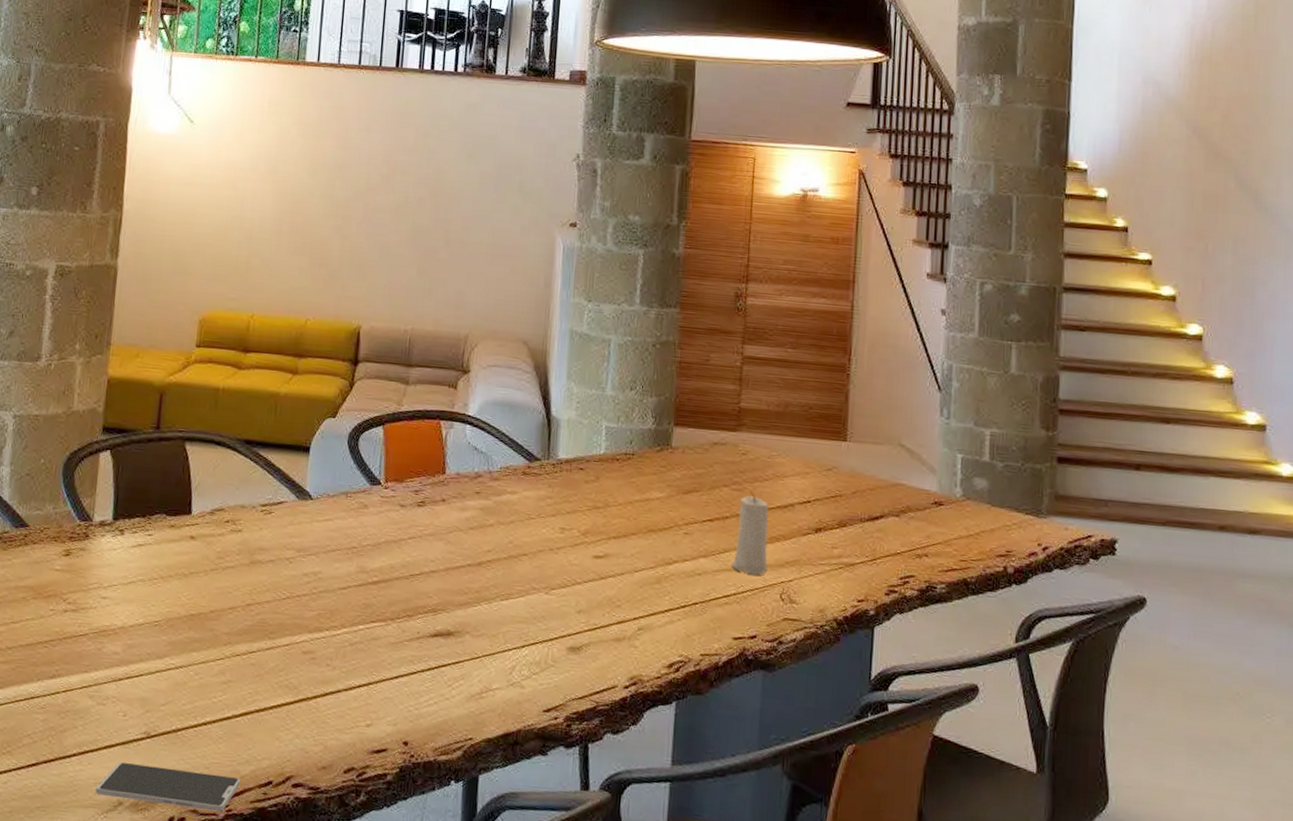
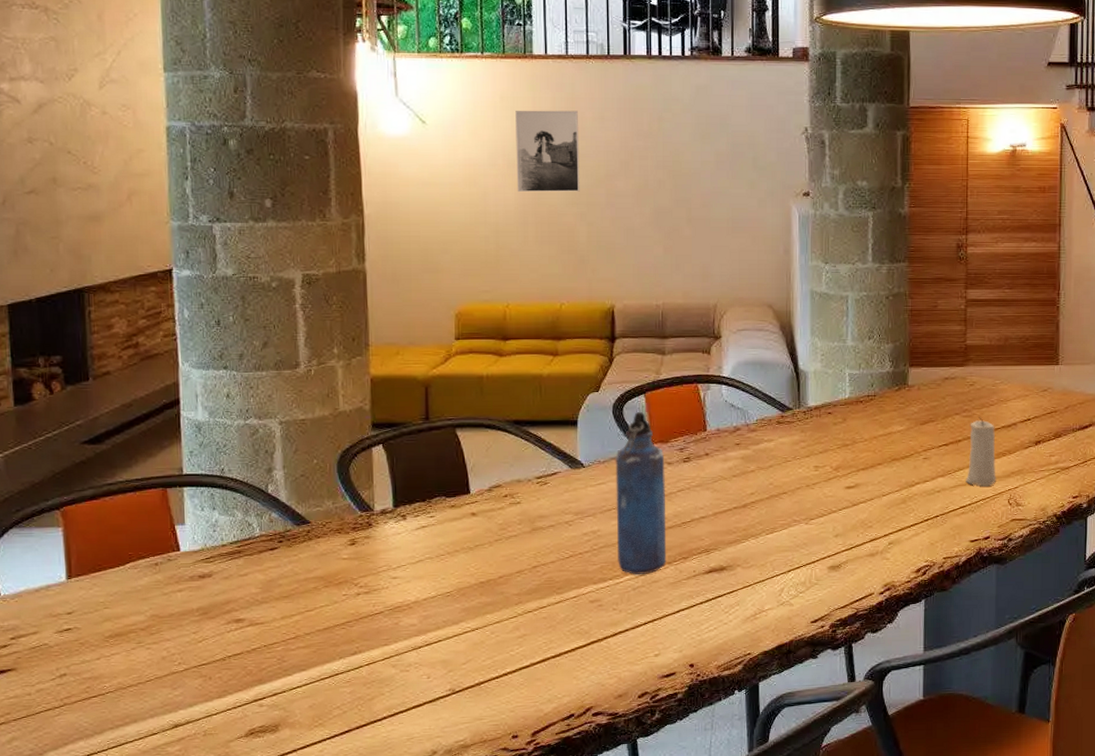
smartphone: present [95,762,241,812] -> none [409,715,545,749]
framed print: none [275,116,344,204] -> present [515,110,580,192]
water bottle: none [337,445,398,629] -> present [615,412,667,574]

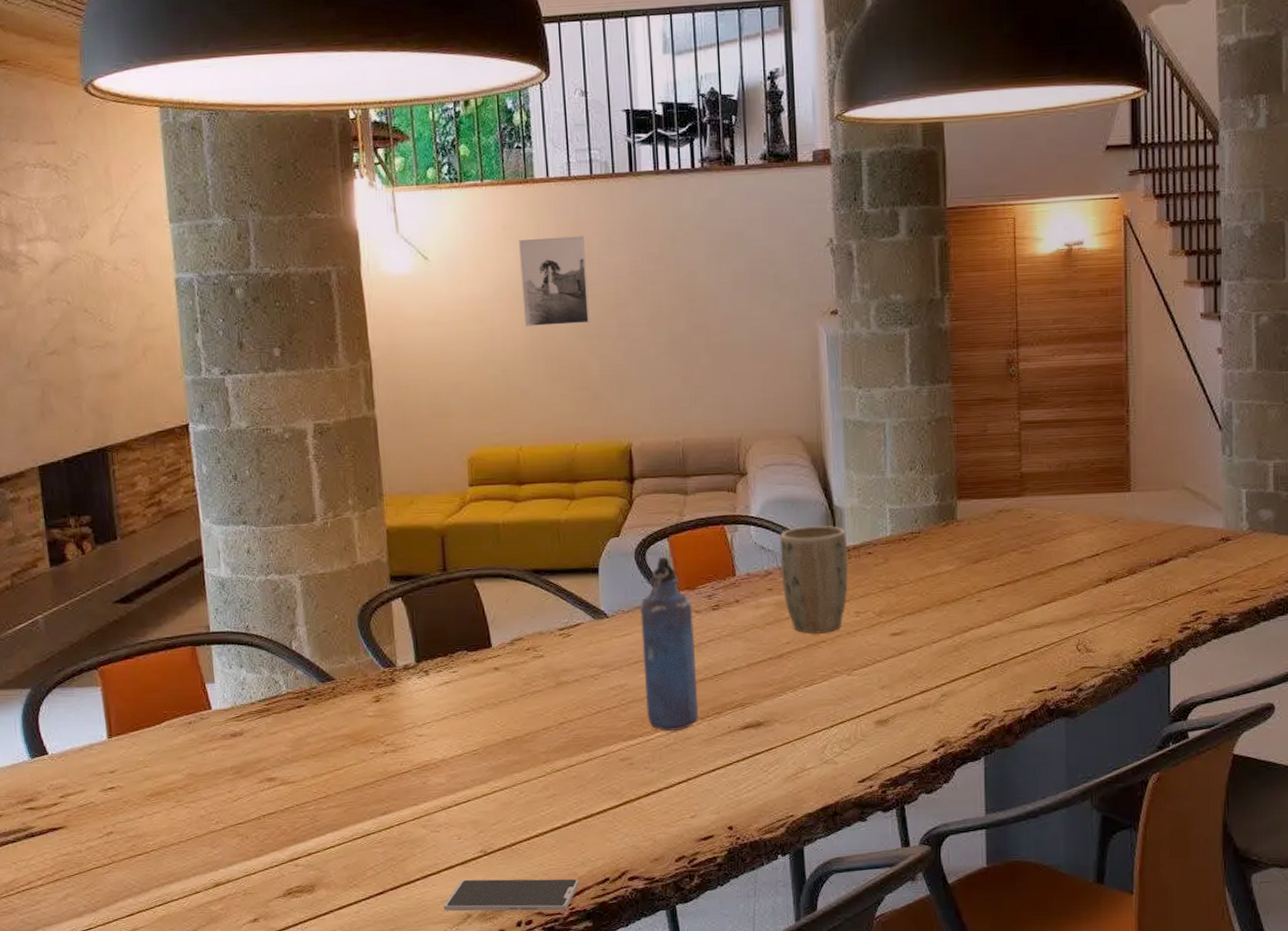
smartphone: none [409,715,545,749] -> present [443,879,579,912]
plant pot: none [748,386,810,487] -> present [779,525,848,635]
candle: present [965,416,996,487] -> none [1026,552,1062,631]

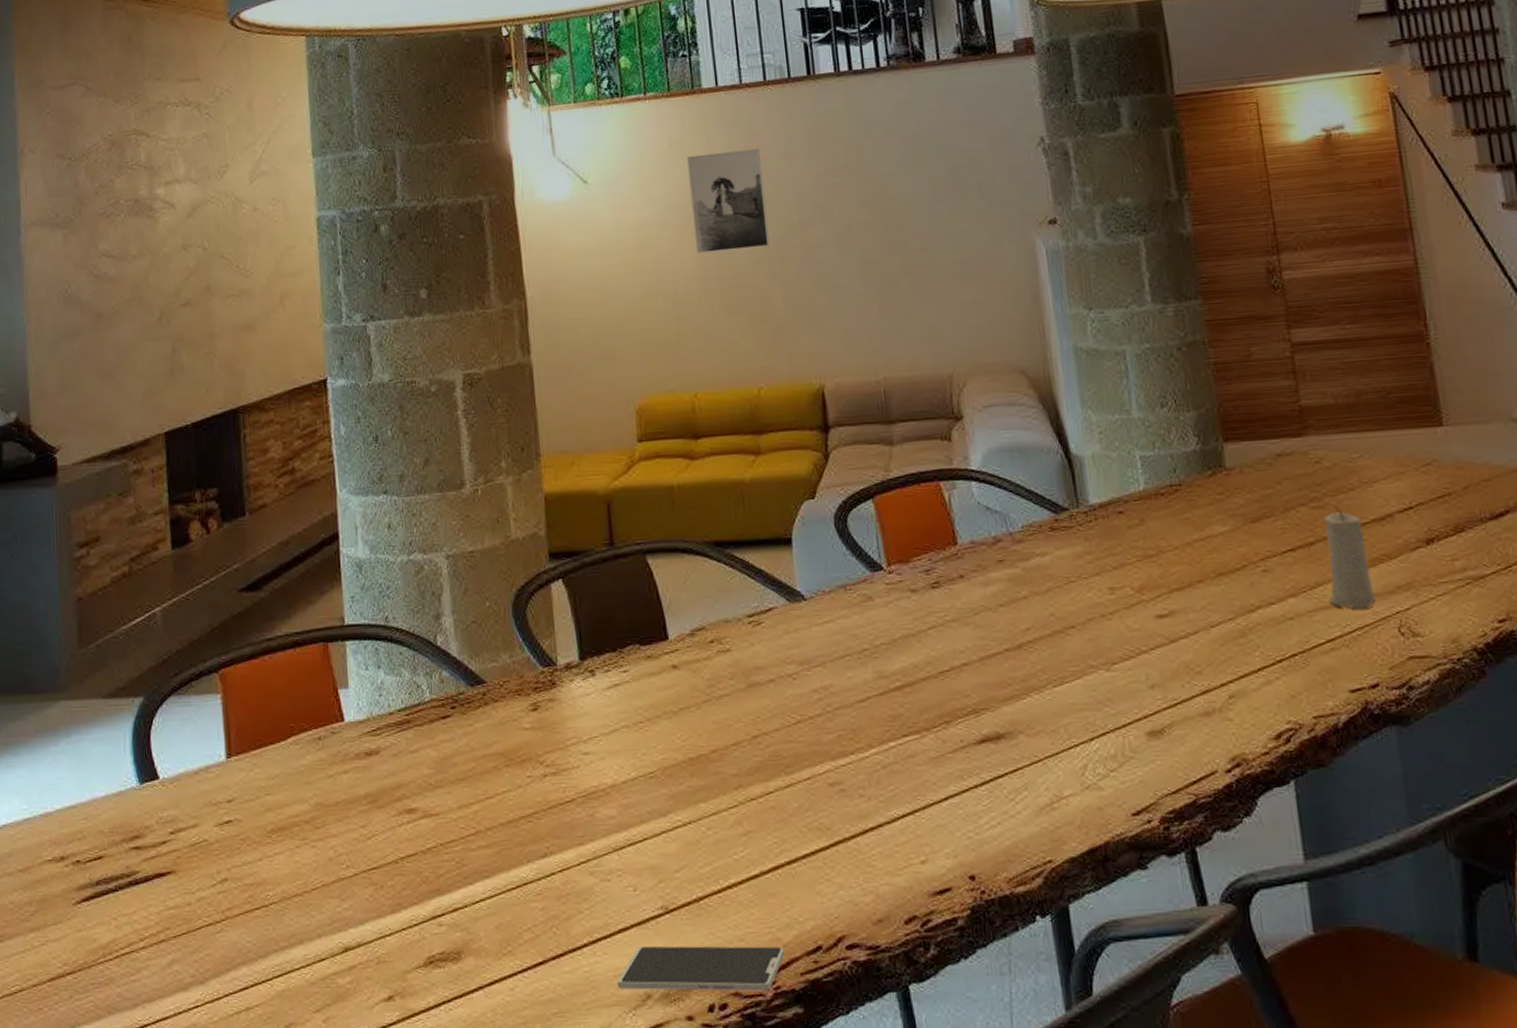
water bottle: present [640,557,699,731] -> none [844,523,924,746]
plant pot: present [779,525,848,635] -> none [1007,478,1097,618]
candle: none [1026,552,1062,631] -> present [1323,506,1376,609]

